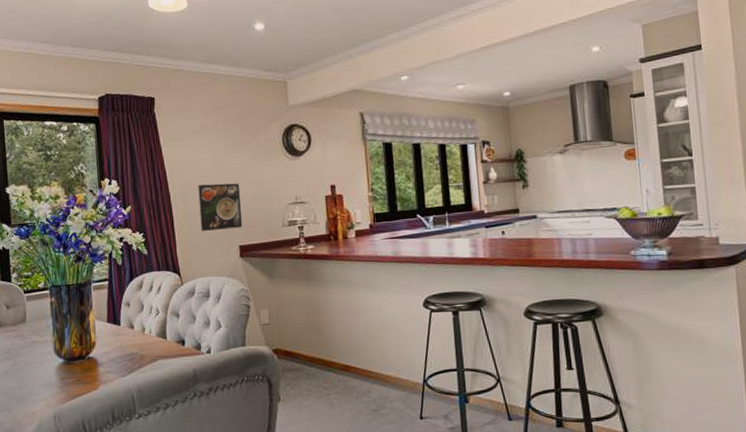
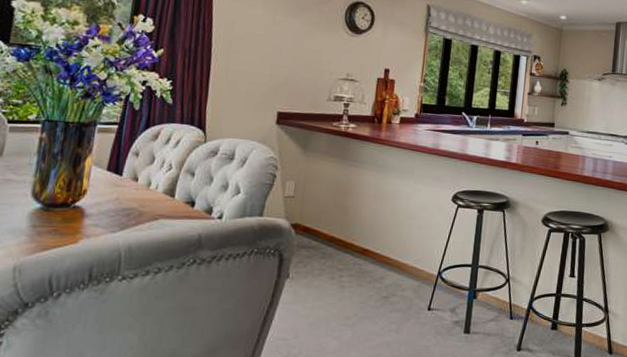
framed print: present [198,183,243,231] -> none [239,42,292,94]

